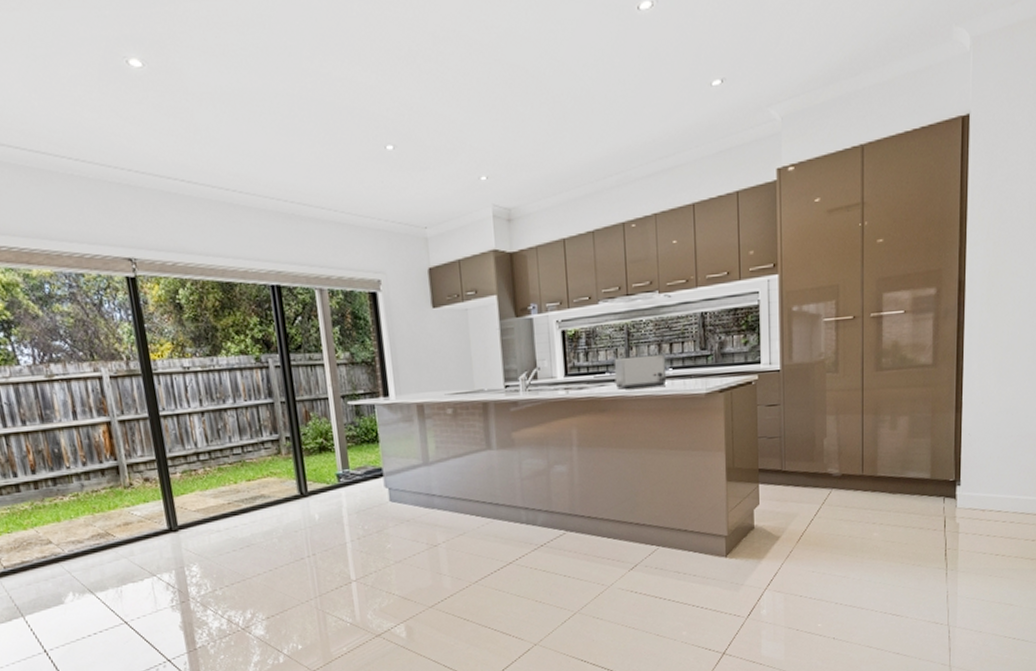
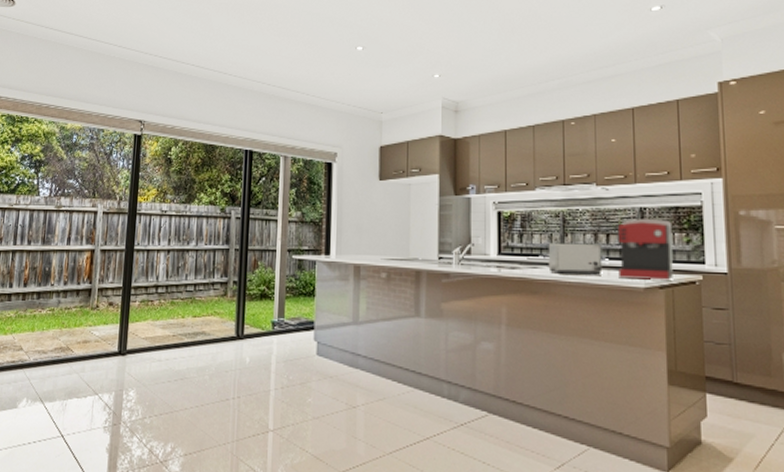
coffee maker: none [680,322,732,387] -> present [617,219,673,280]

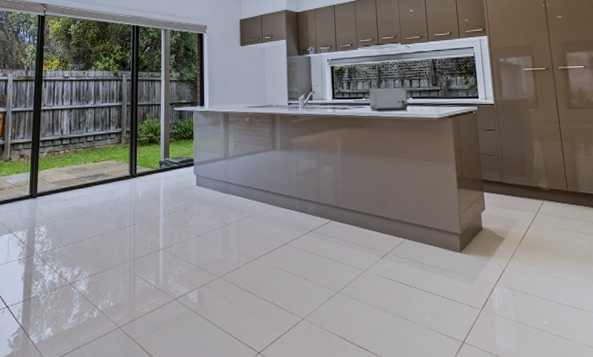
coffee maker: present [617,219,673,280] -> none [417,67,457,112]

